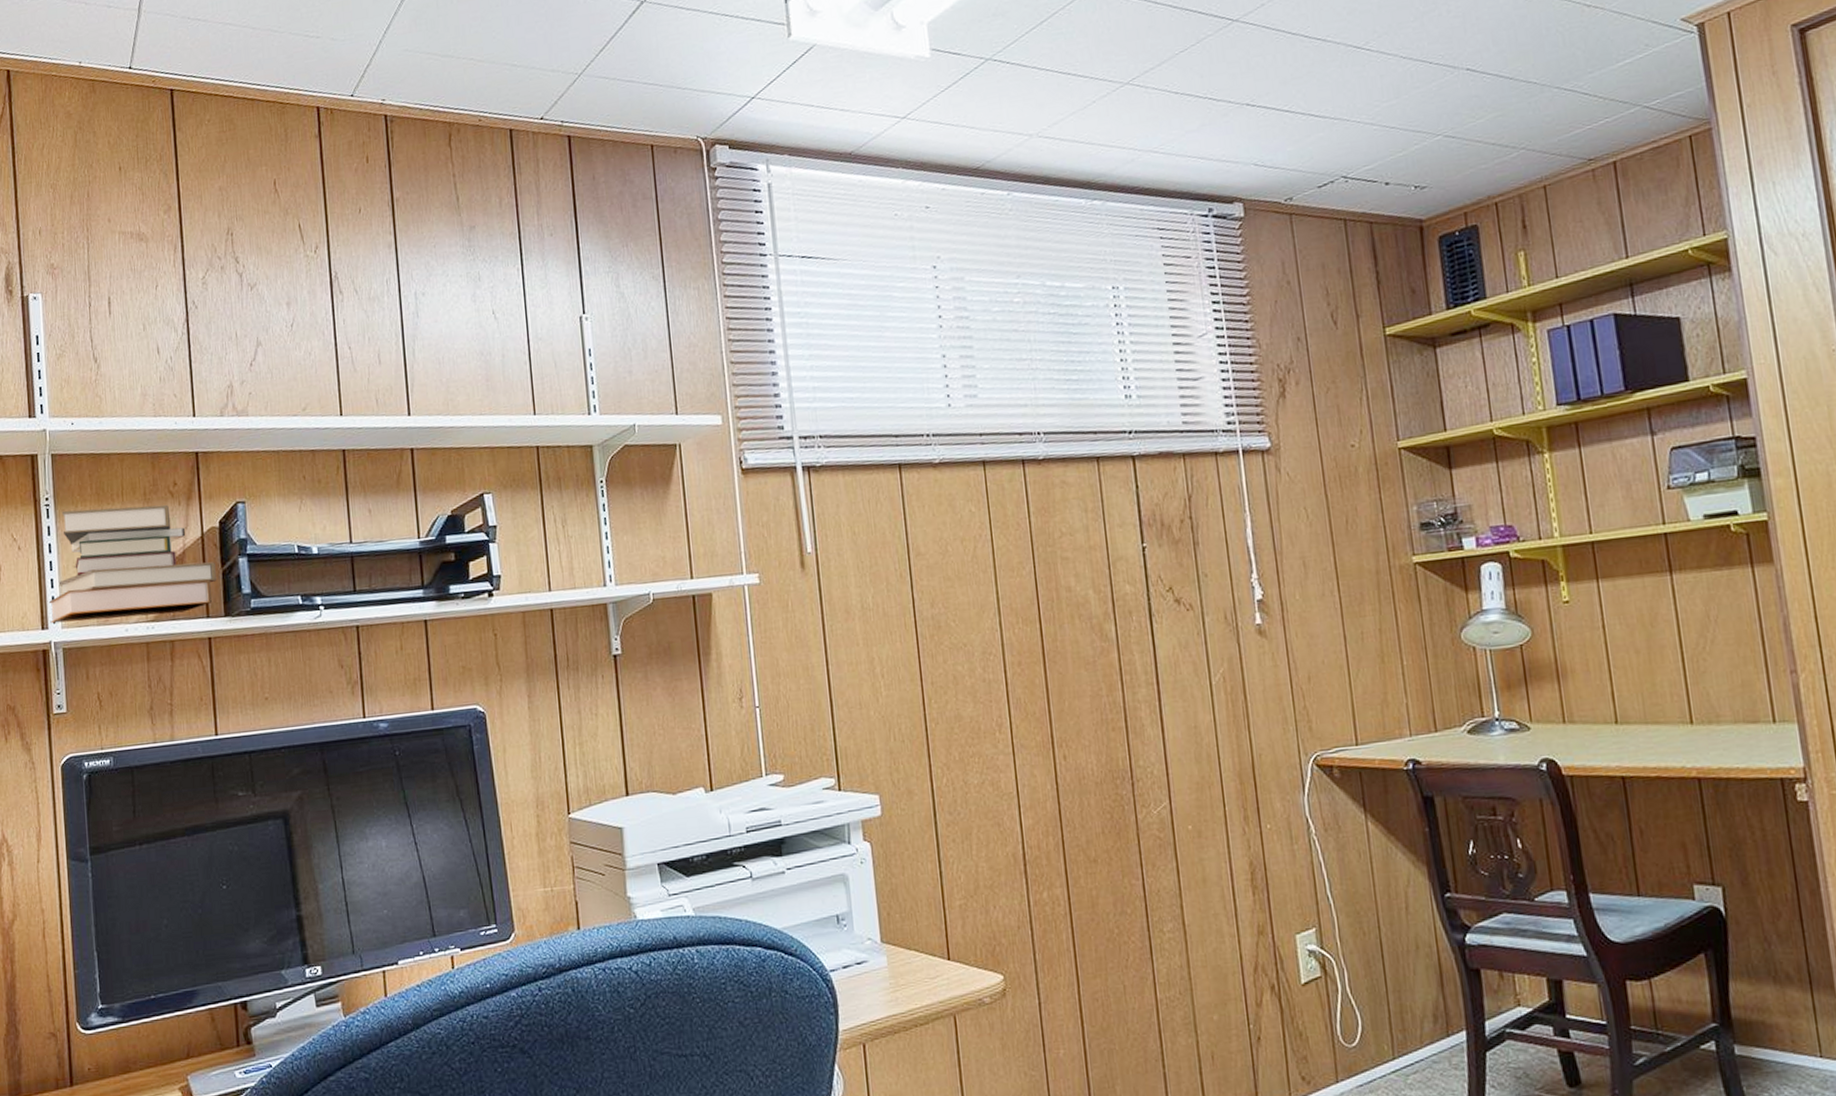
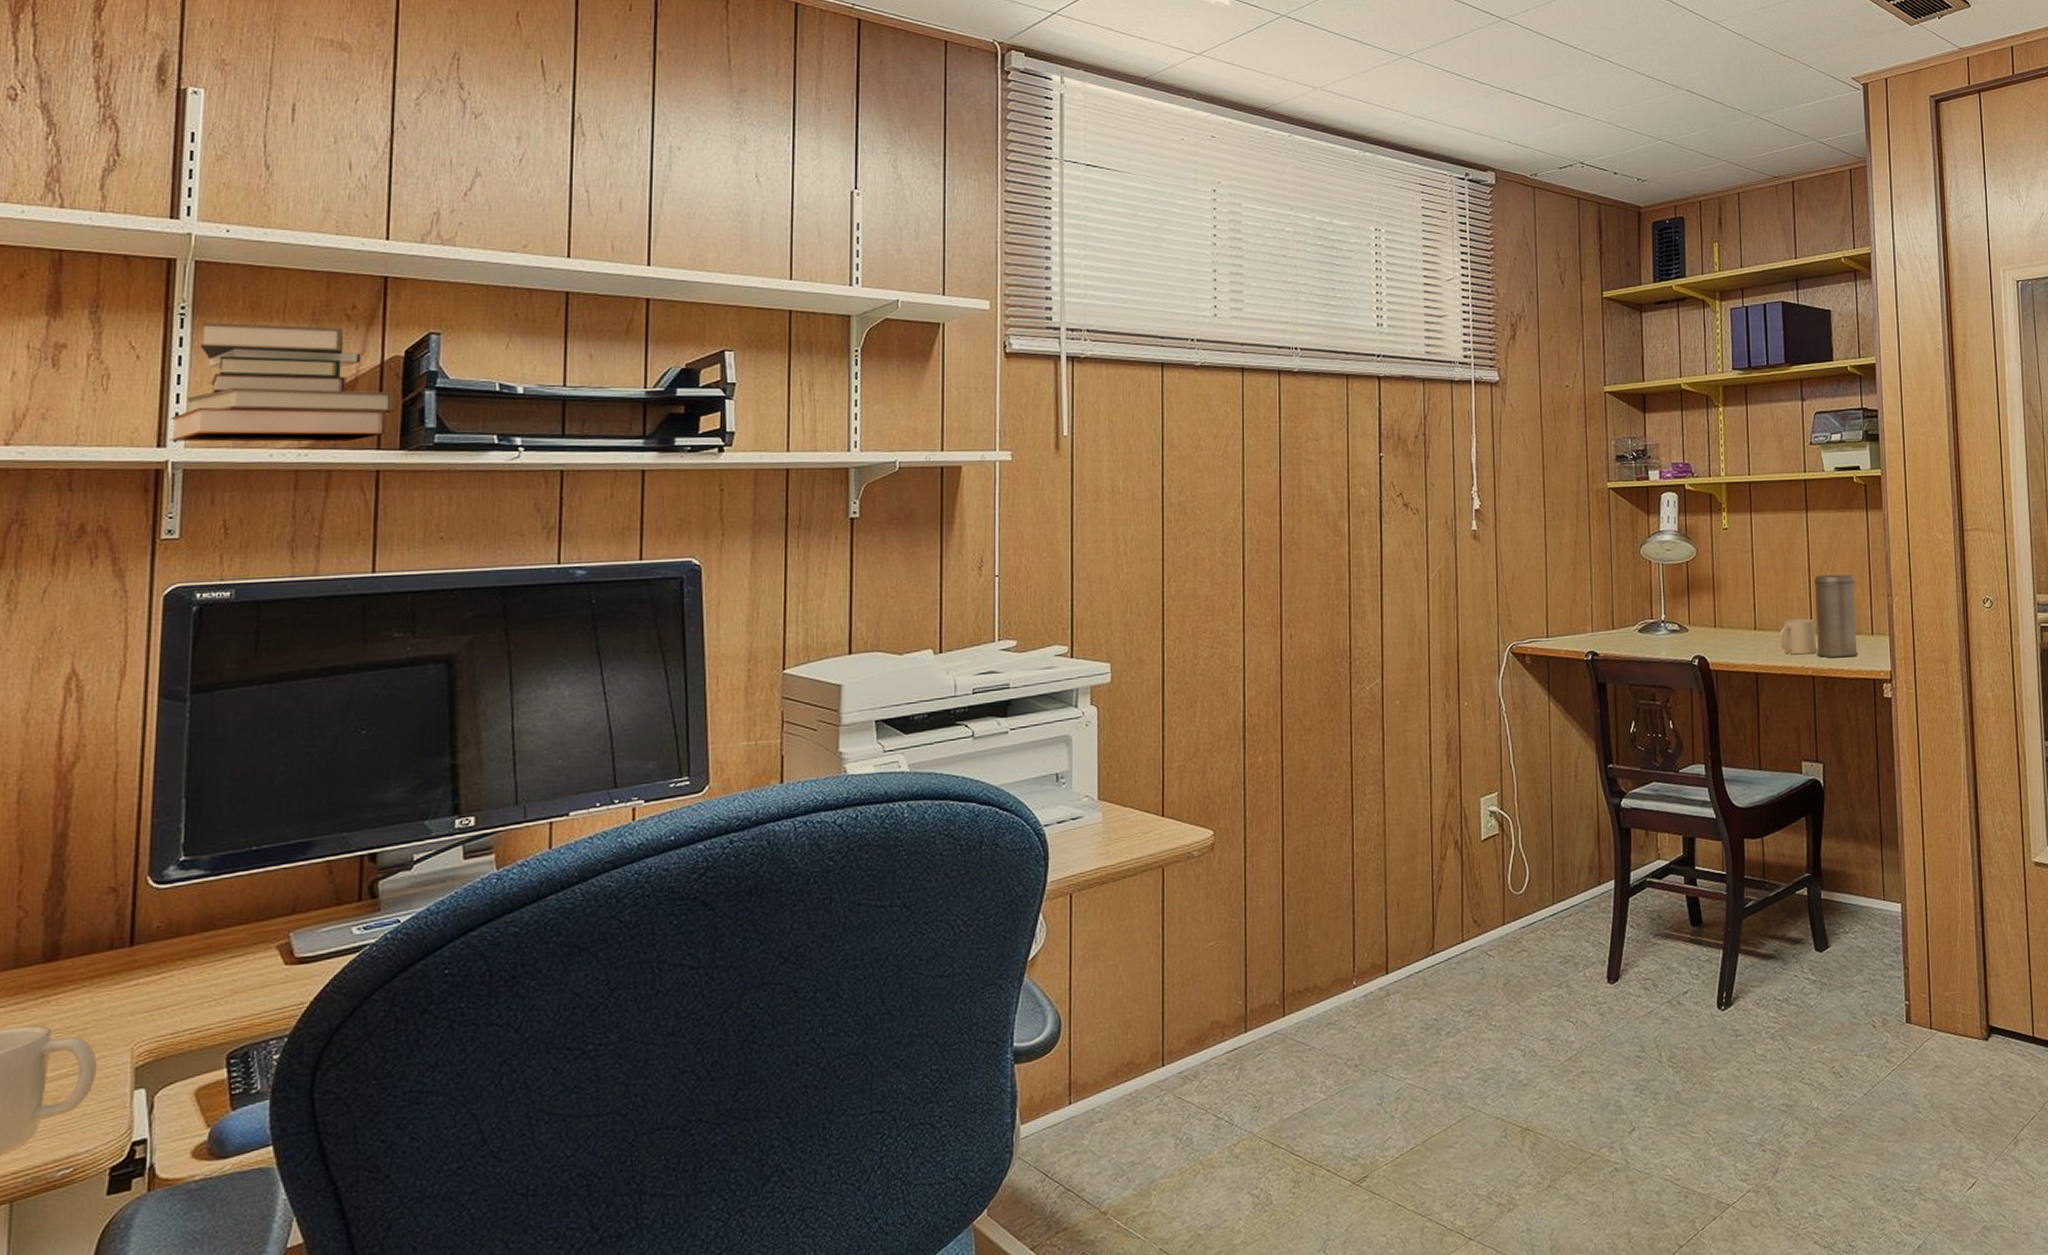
mug: none [1648,706,1700,753] -> present [1779,618,1816,655]
canister: none [1689,648,1757,755] -> present [1814,574,1858,658]

